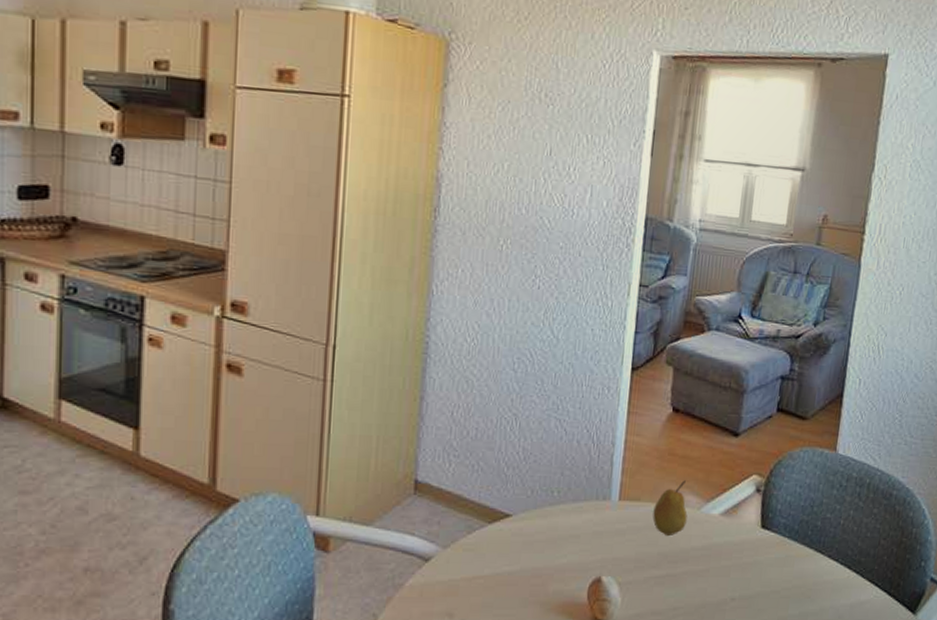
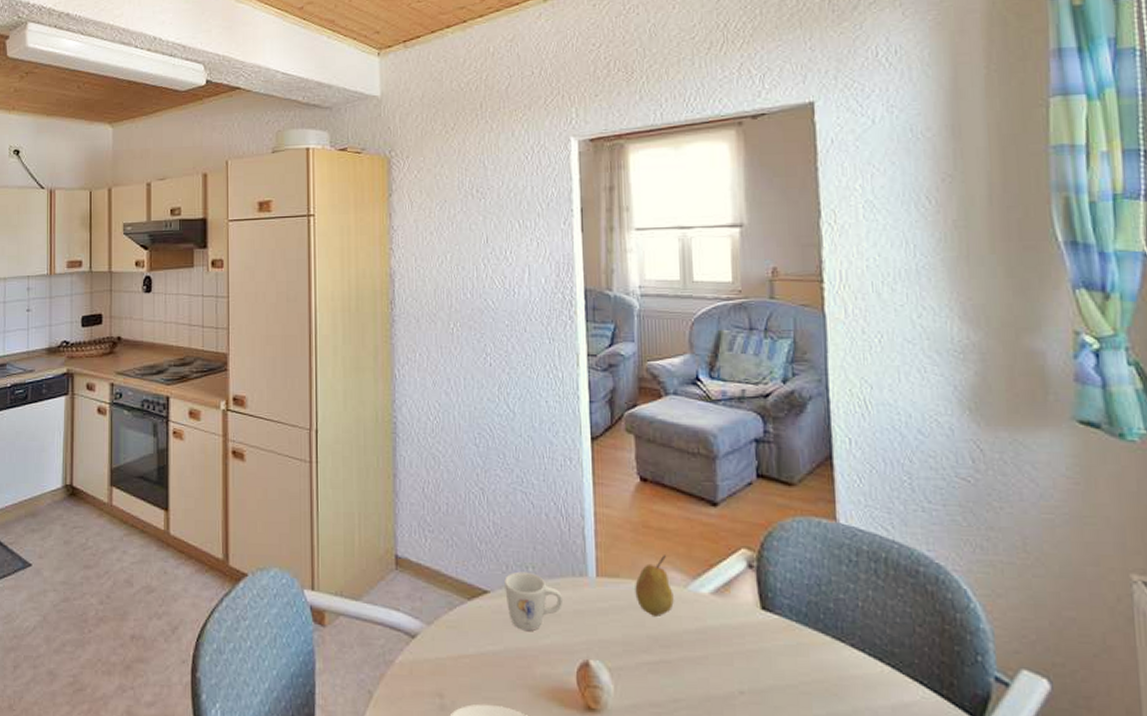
mug: none [527,496,584,551] -> present [504,571,562,631]

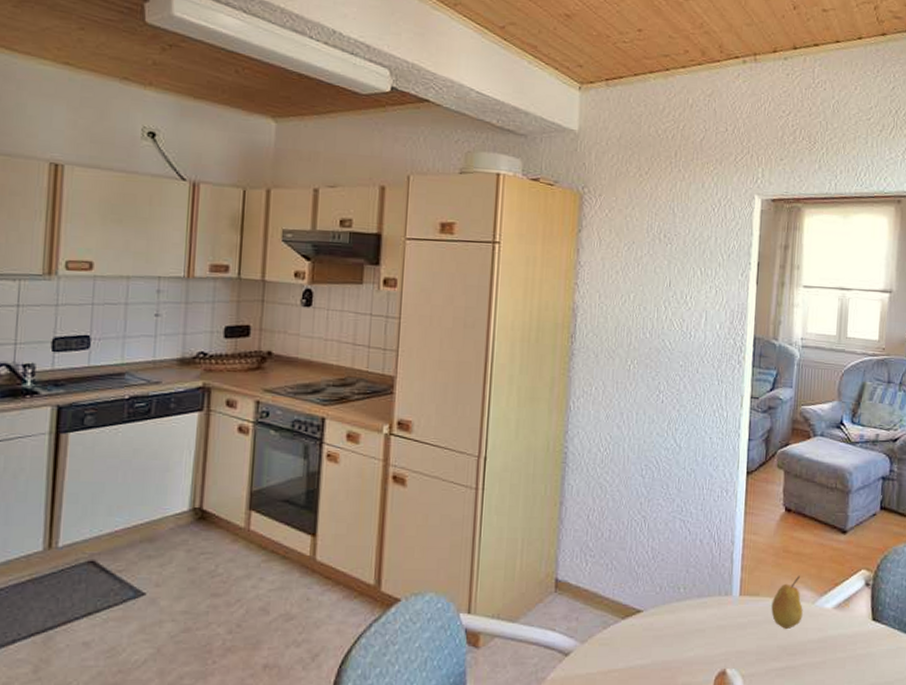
mug: present [504,571,562,631] -> none [657,592,708,645]

